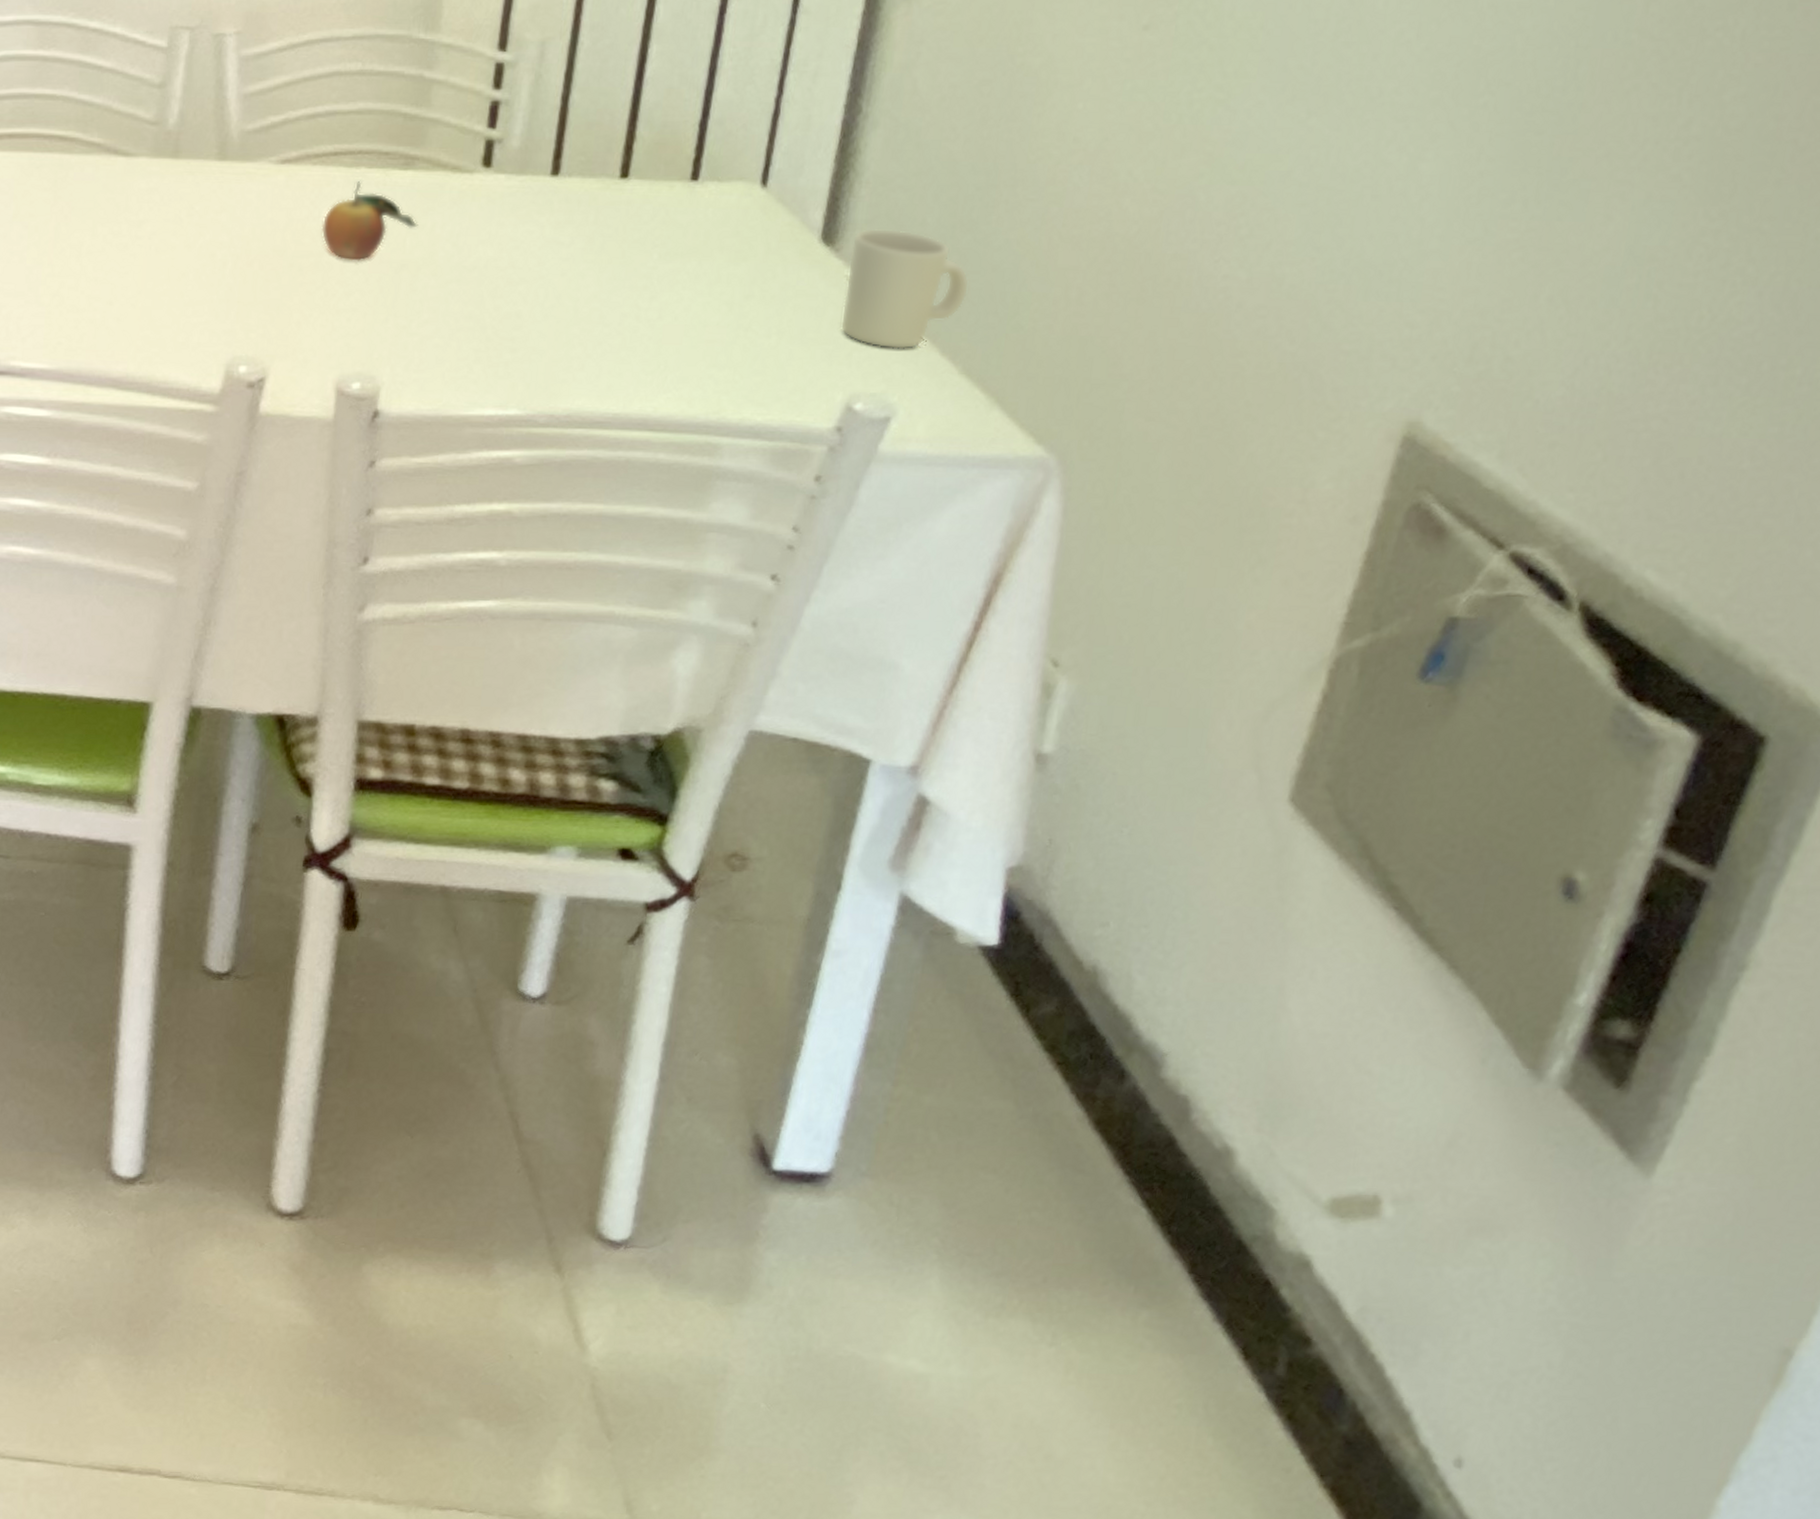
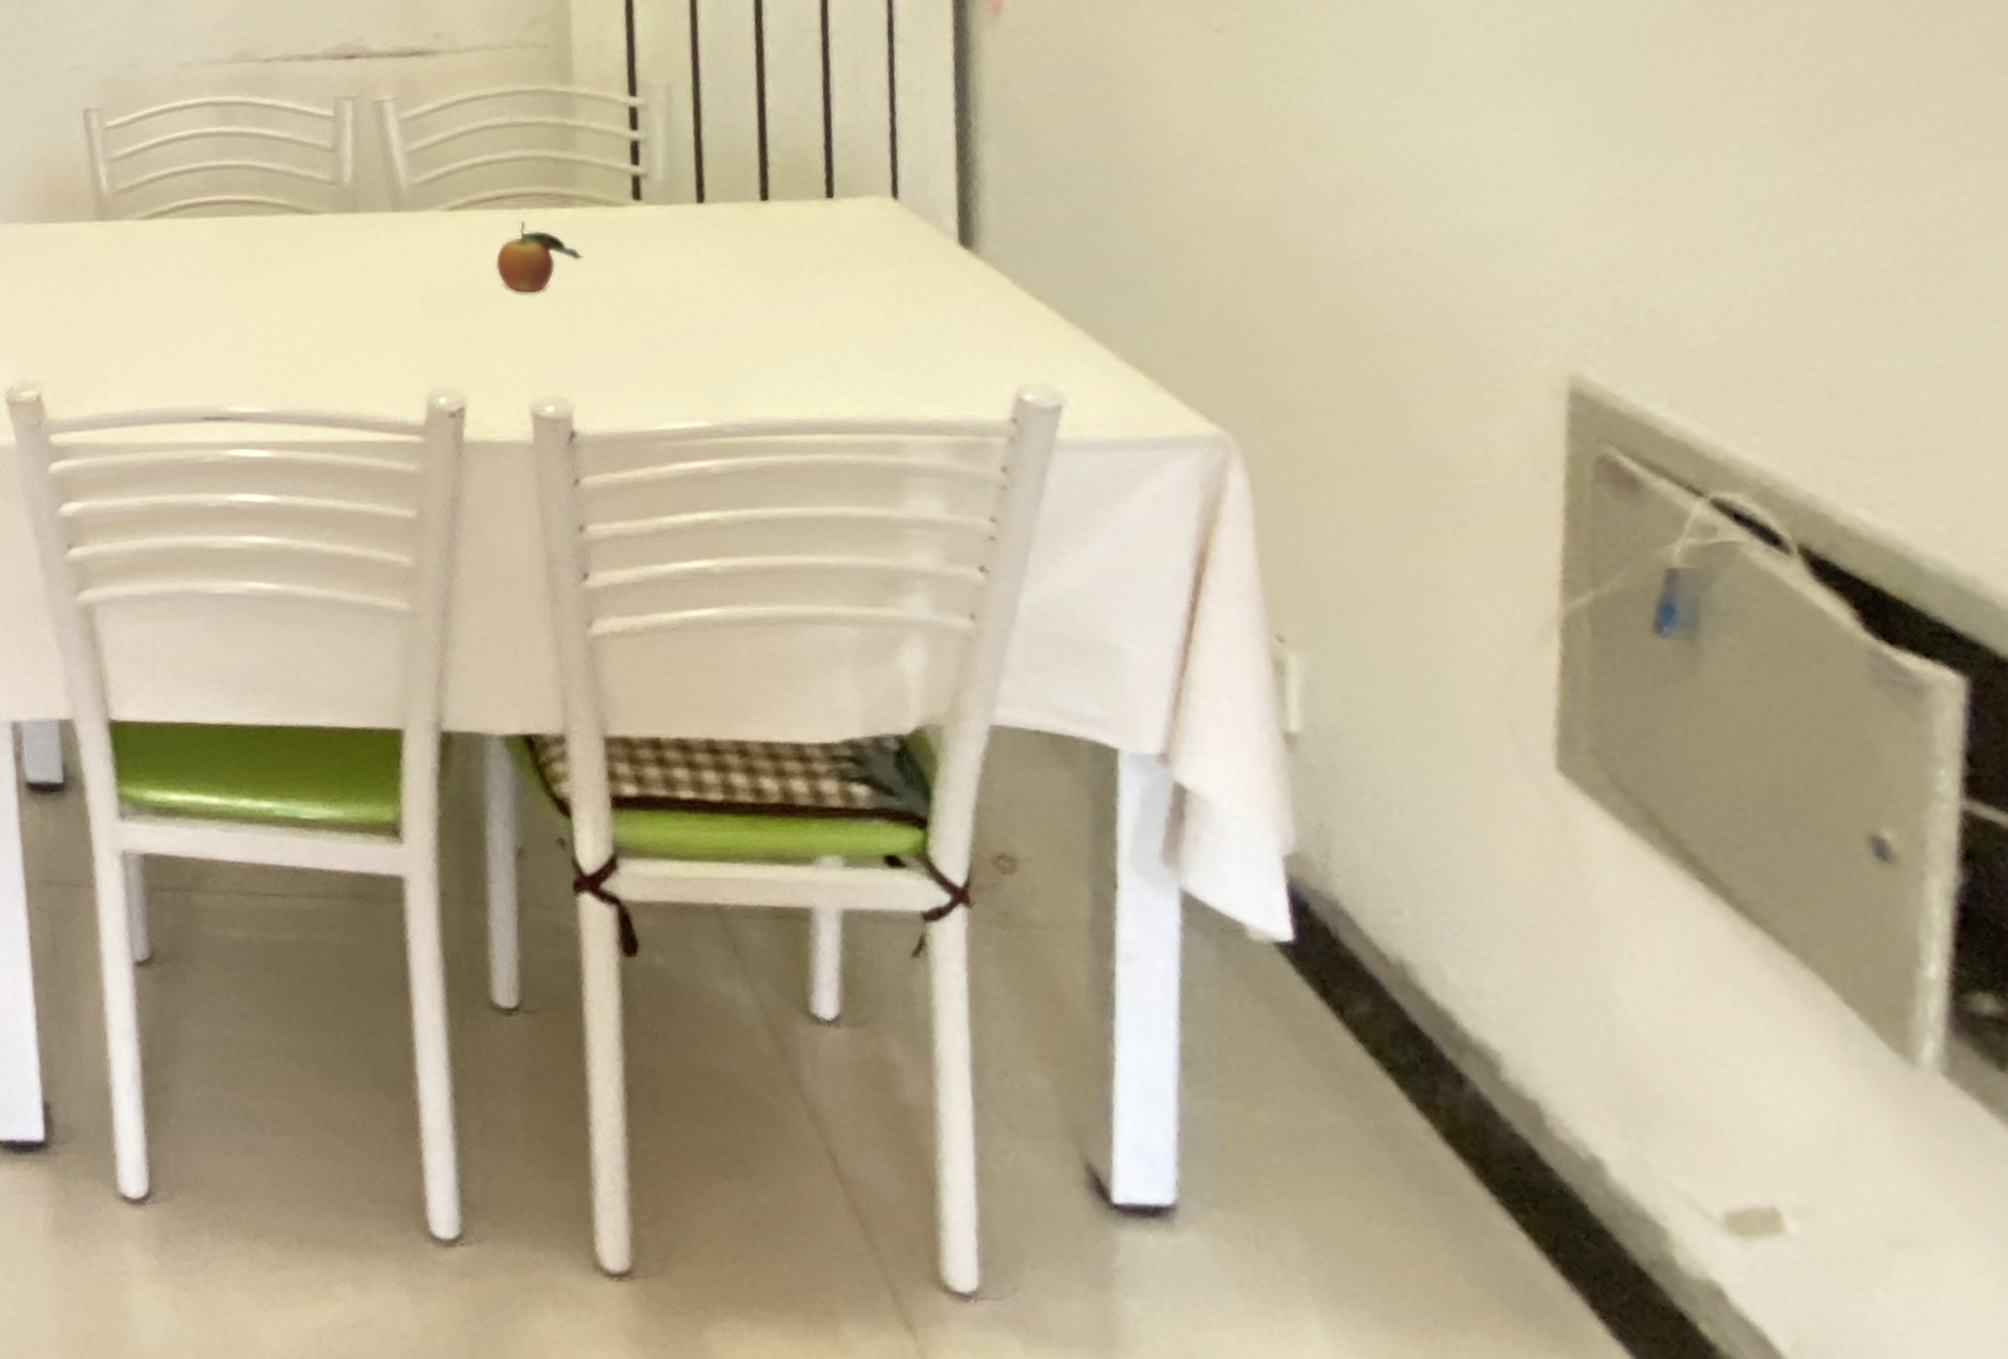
mug: present [840,228,970,349] -> none [988,228,1110,341]

